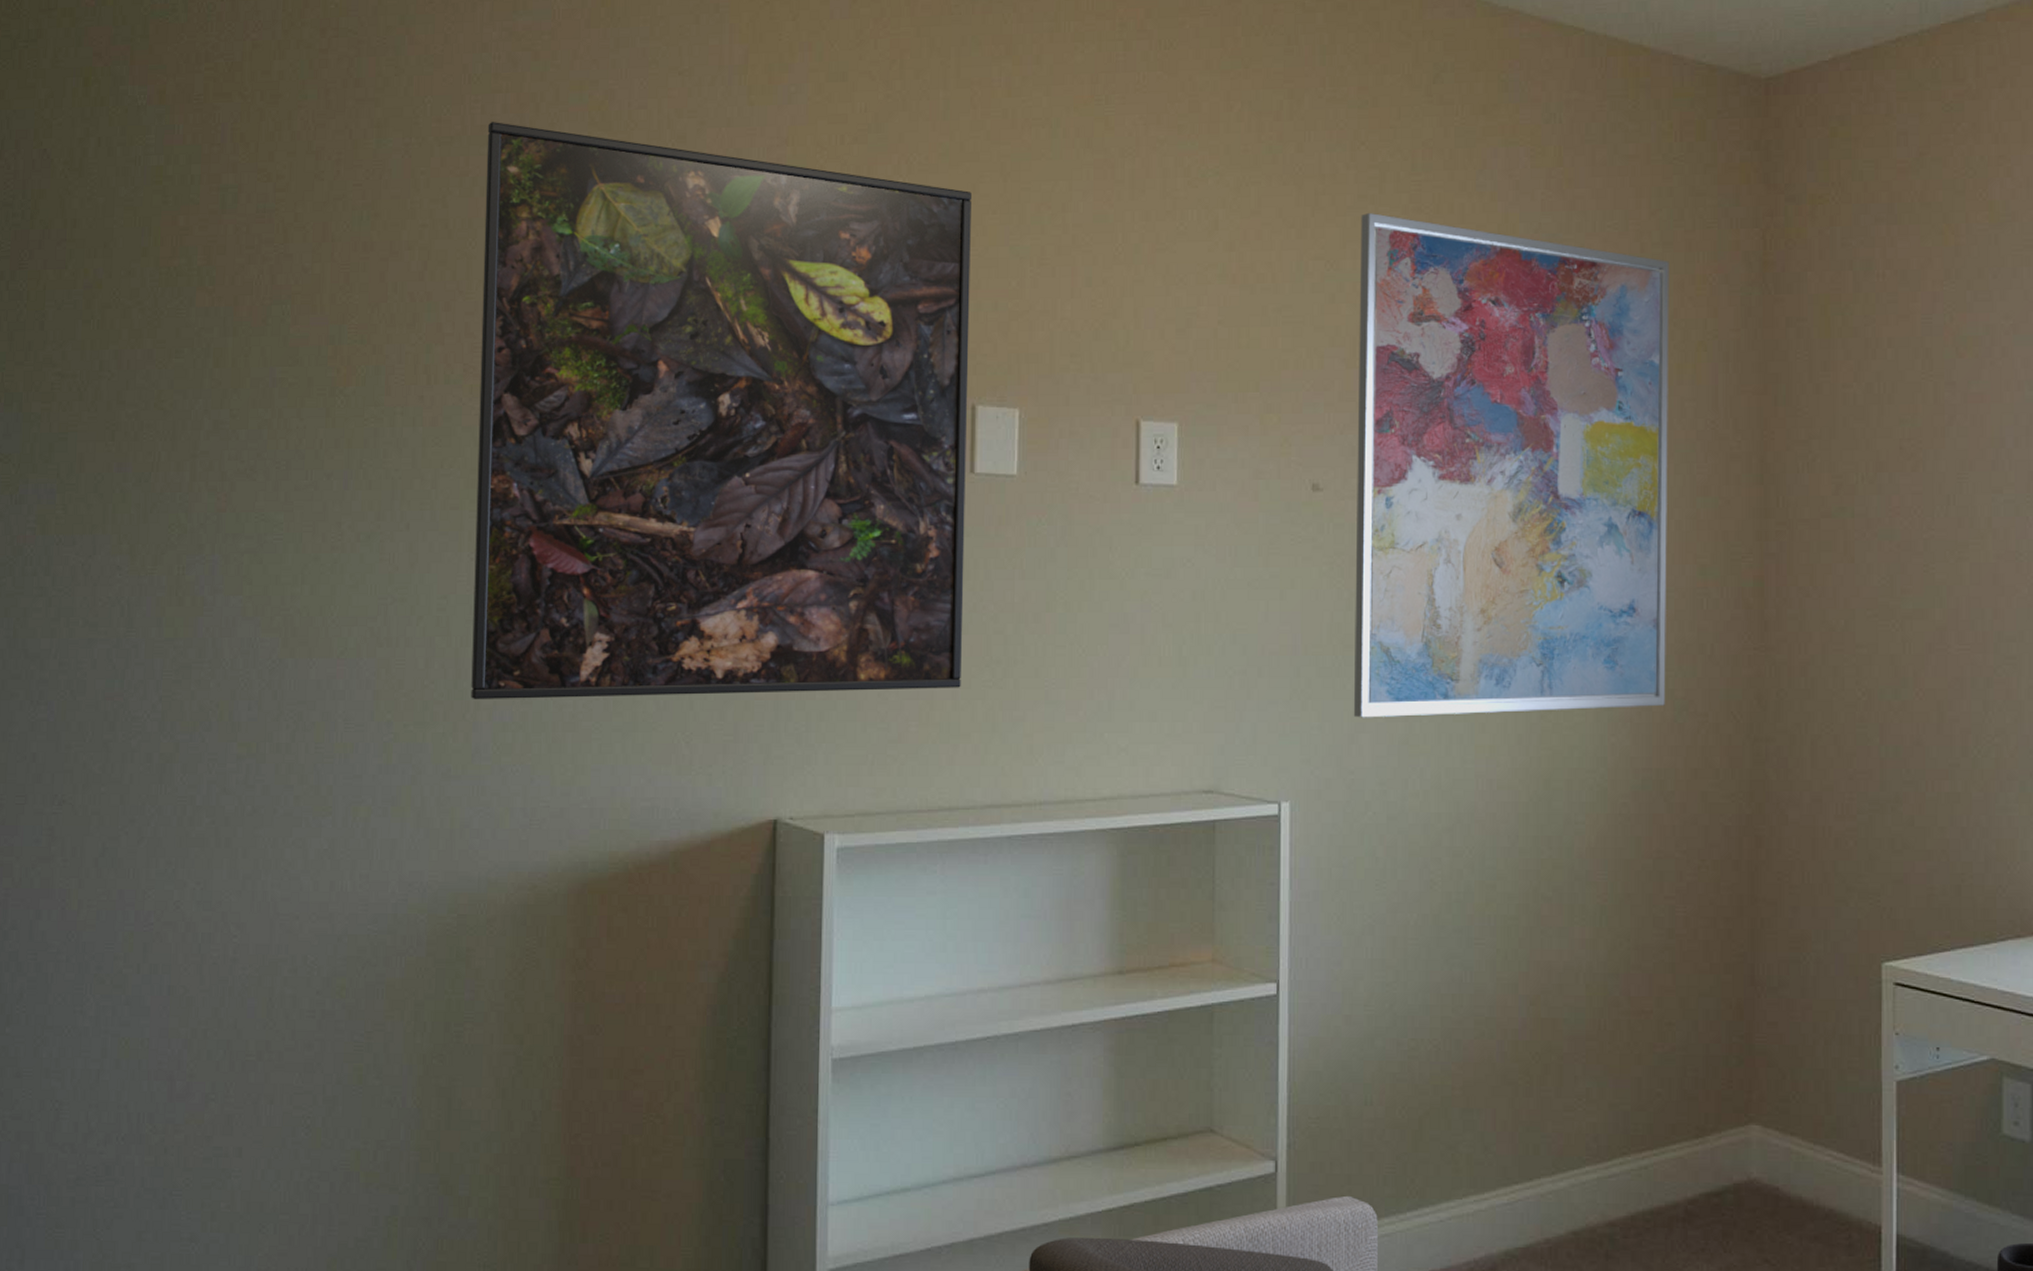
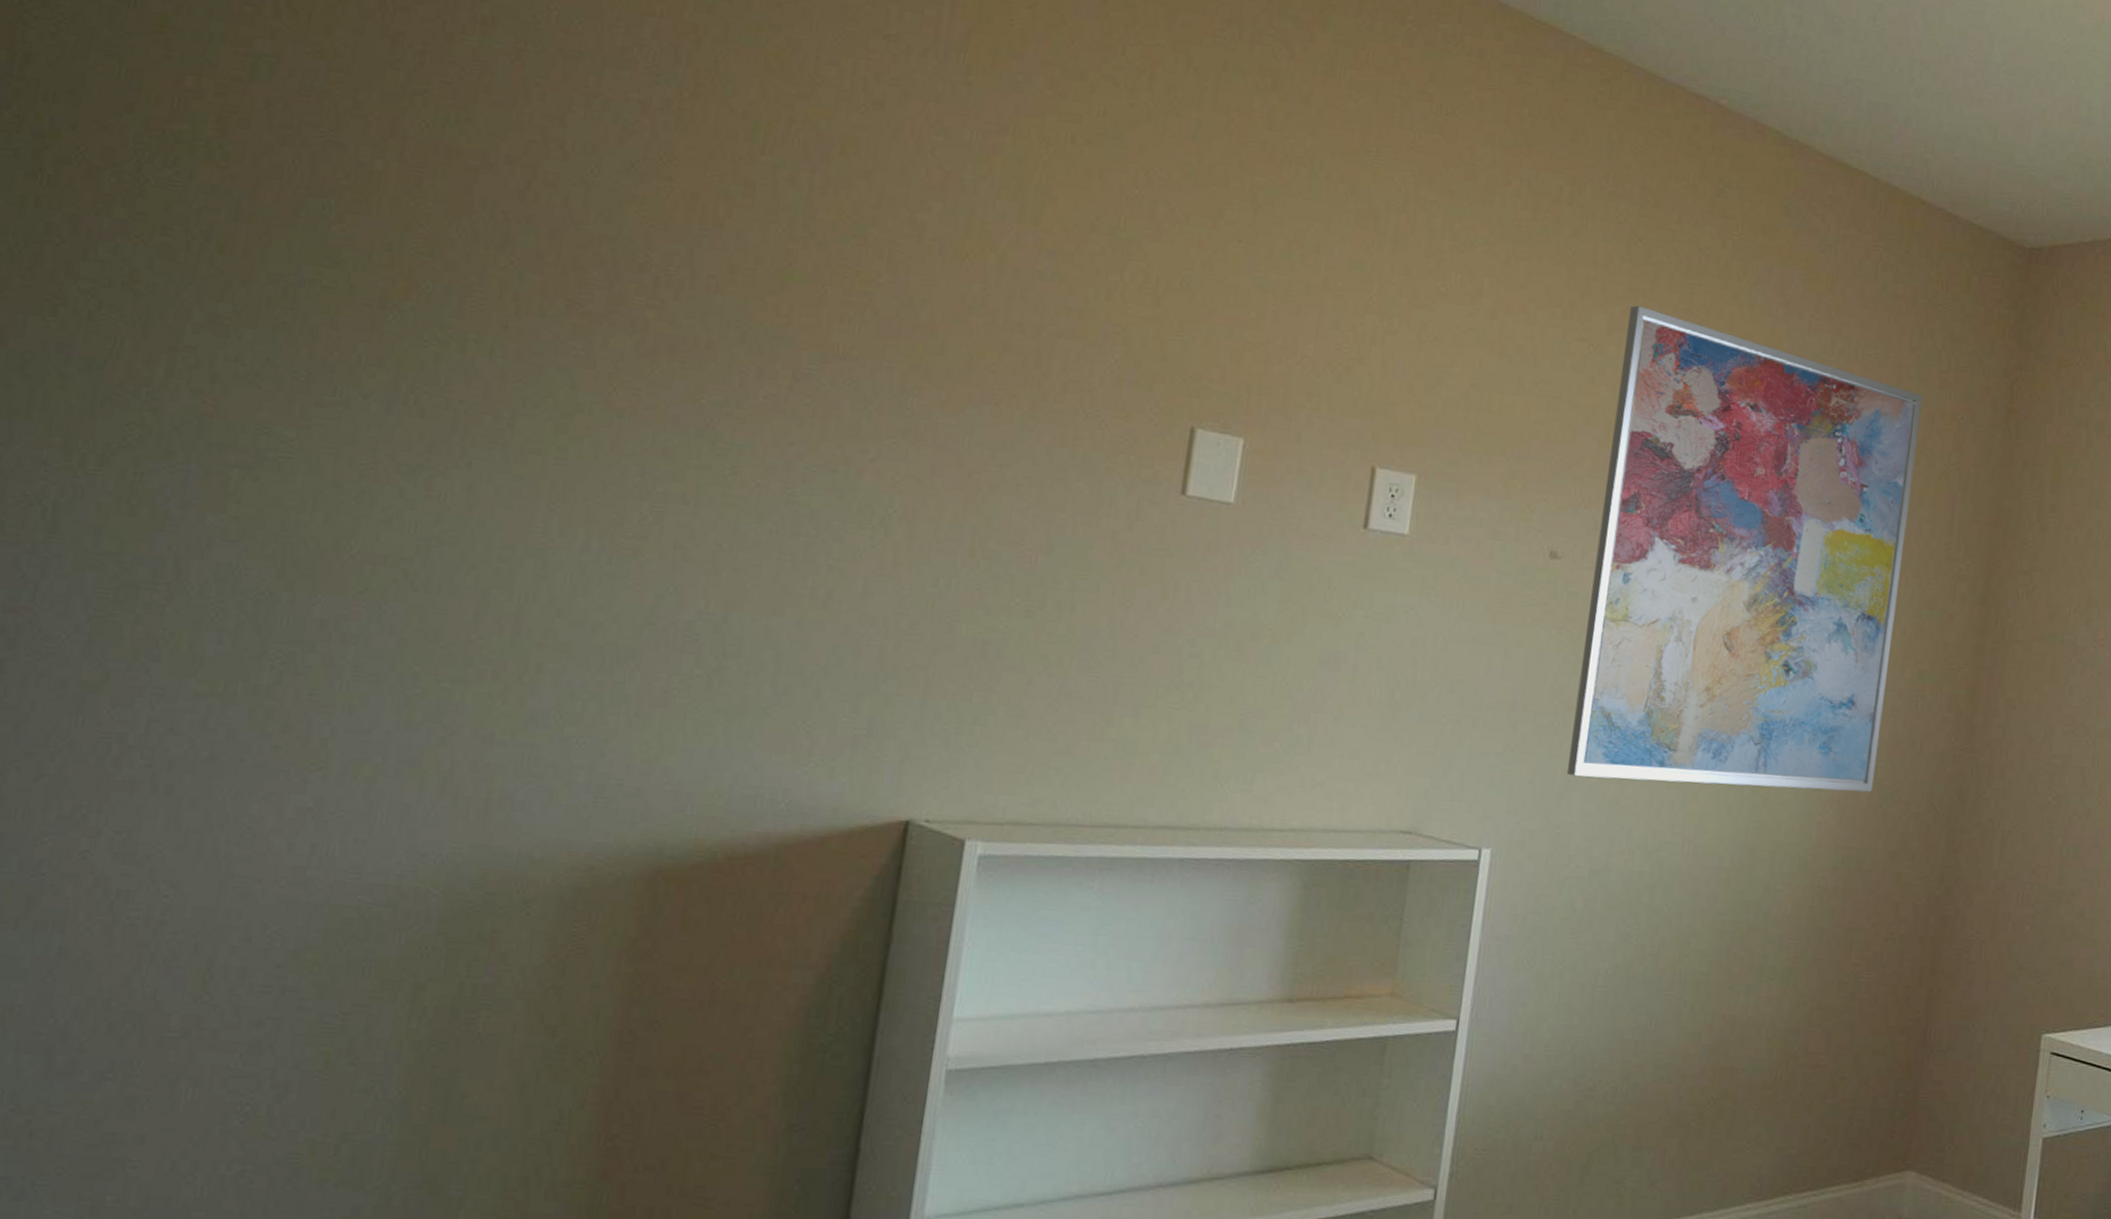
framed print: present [471,122,971,700] -> none [531,45,1216,707]

